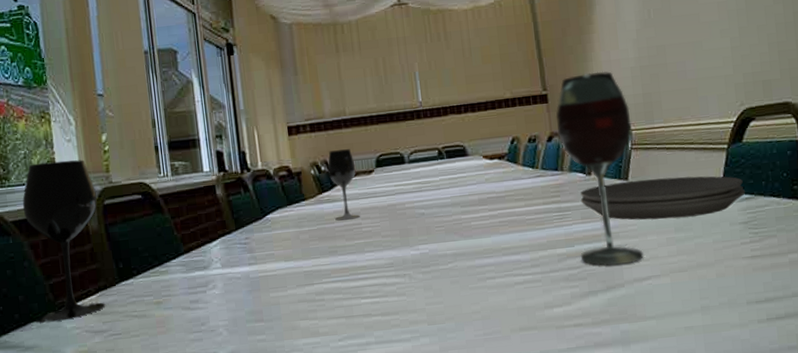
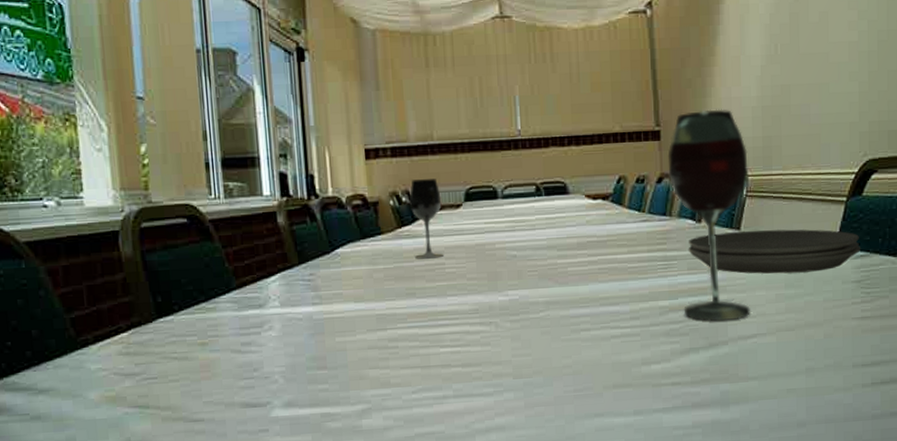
wineglass: present [22,160,106,323] -> none [38,173,139,363]

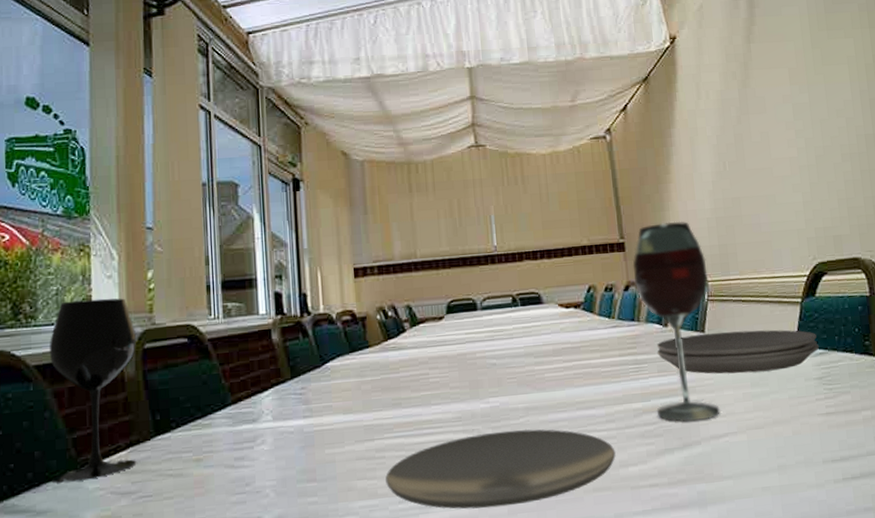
wineglass: none [38,173,139,363] -> present [49,298,137,483]
plate: none [399,323,638,401] -> present [385,429,616,509]
wine glass: present [410,179,443,259] -> none [395,293,427,371]

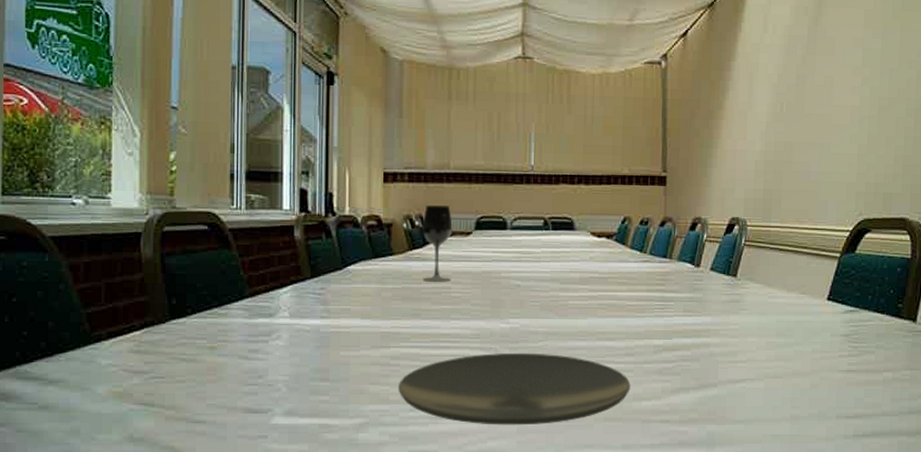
wineglass: present [49,298,137,483] -> none [64,174,155,355]
wine glass: none [395,293,427,371] -> present [423,205,453,282]
wineglass: present [632,221,720,422] -> none [671,160,749,363]
plate: present [657,329,820,374] -> none [685,279,852,323]

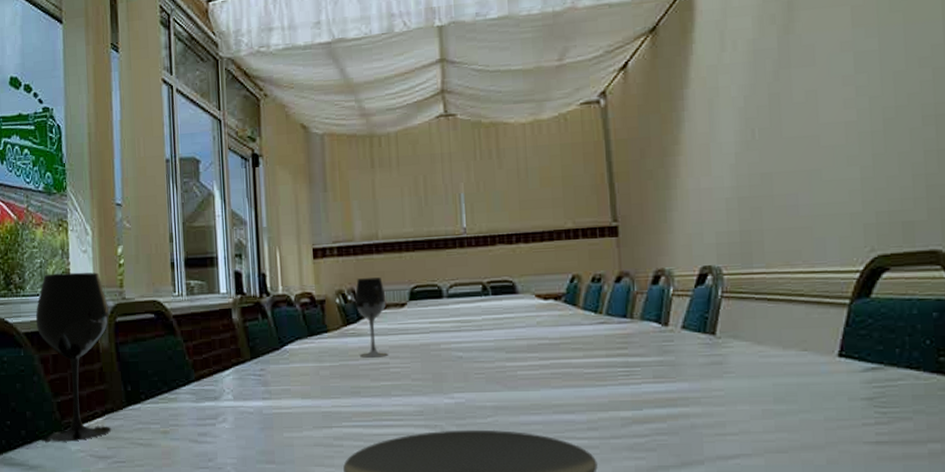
wineglass: none [64,174,155,355] -> present [35,272,112,442]

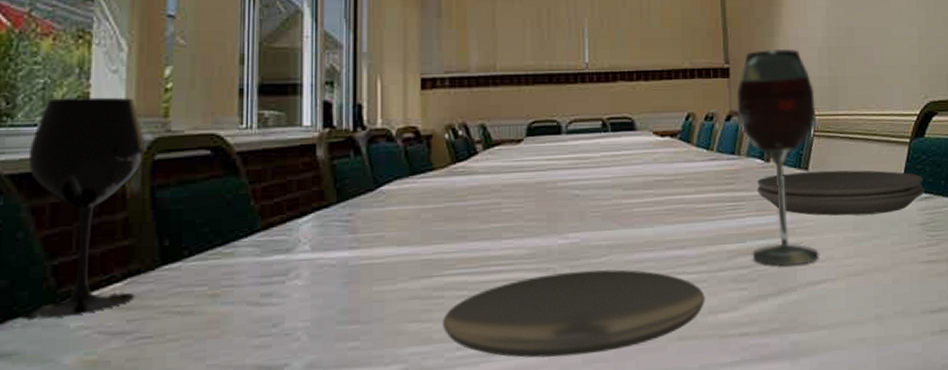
wine glass: present [355,277,388,358] -> none [467,112,501,198]
wineglass: none [627,201,731,436] -> present [736,48,819,266]
plate: none [653,335,872,386] -> present [756,170,925,216]

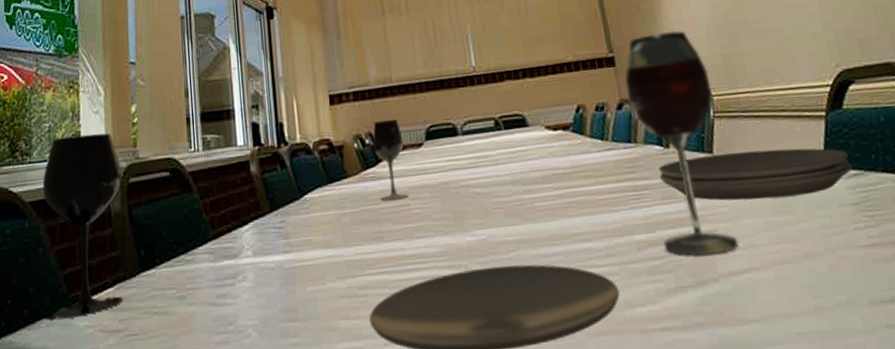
wine glass: none [467,112,501,198] -> present [372,119,408,202]

